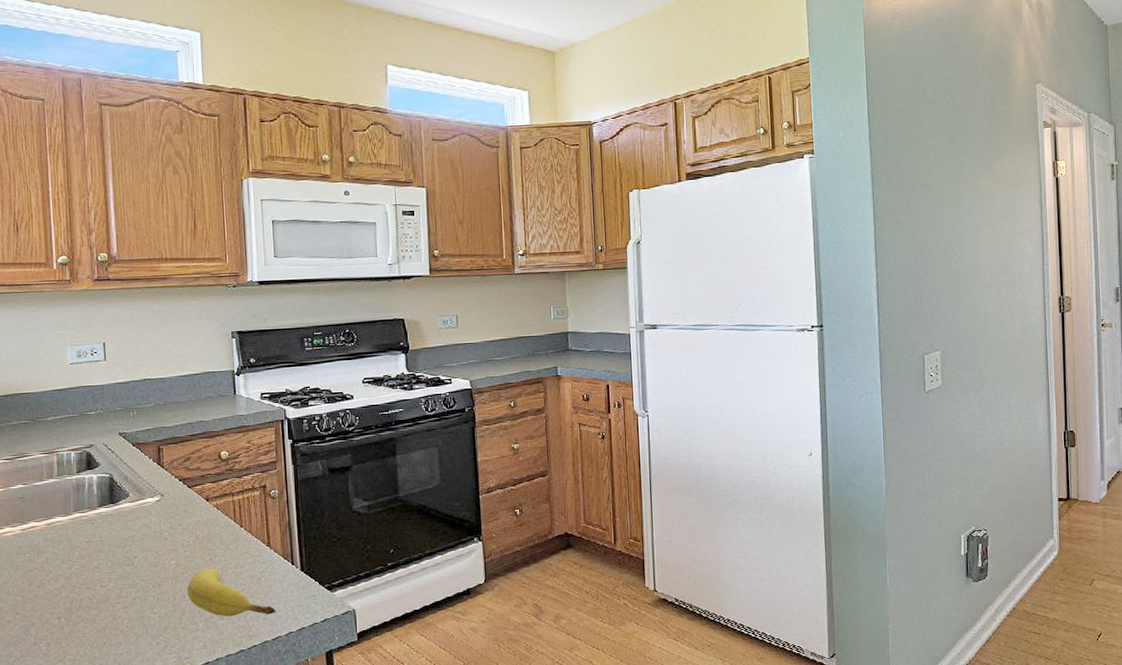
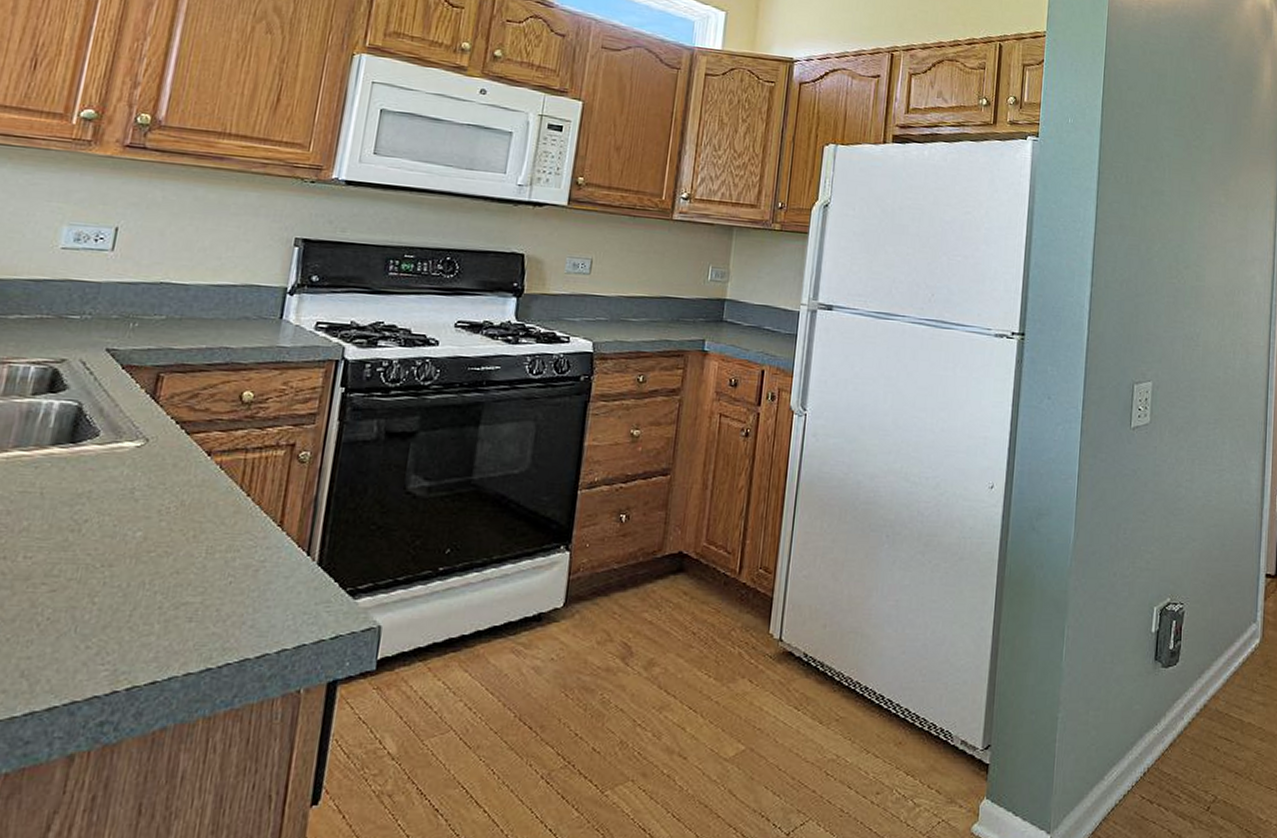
fruit: present [187,568,276,617] -> none [148,548,271,622]

